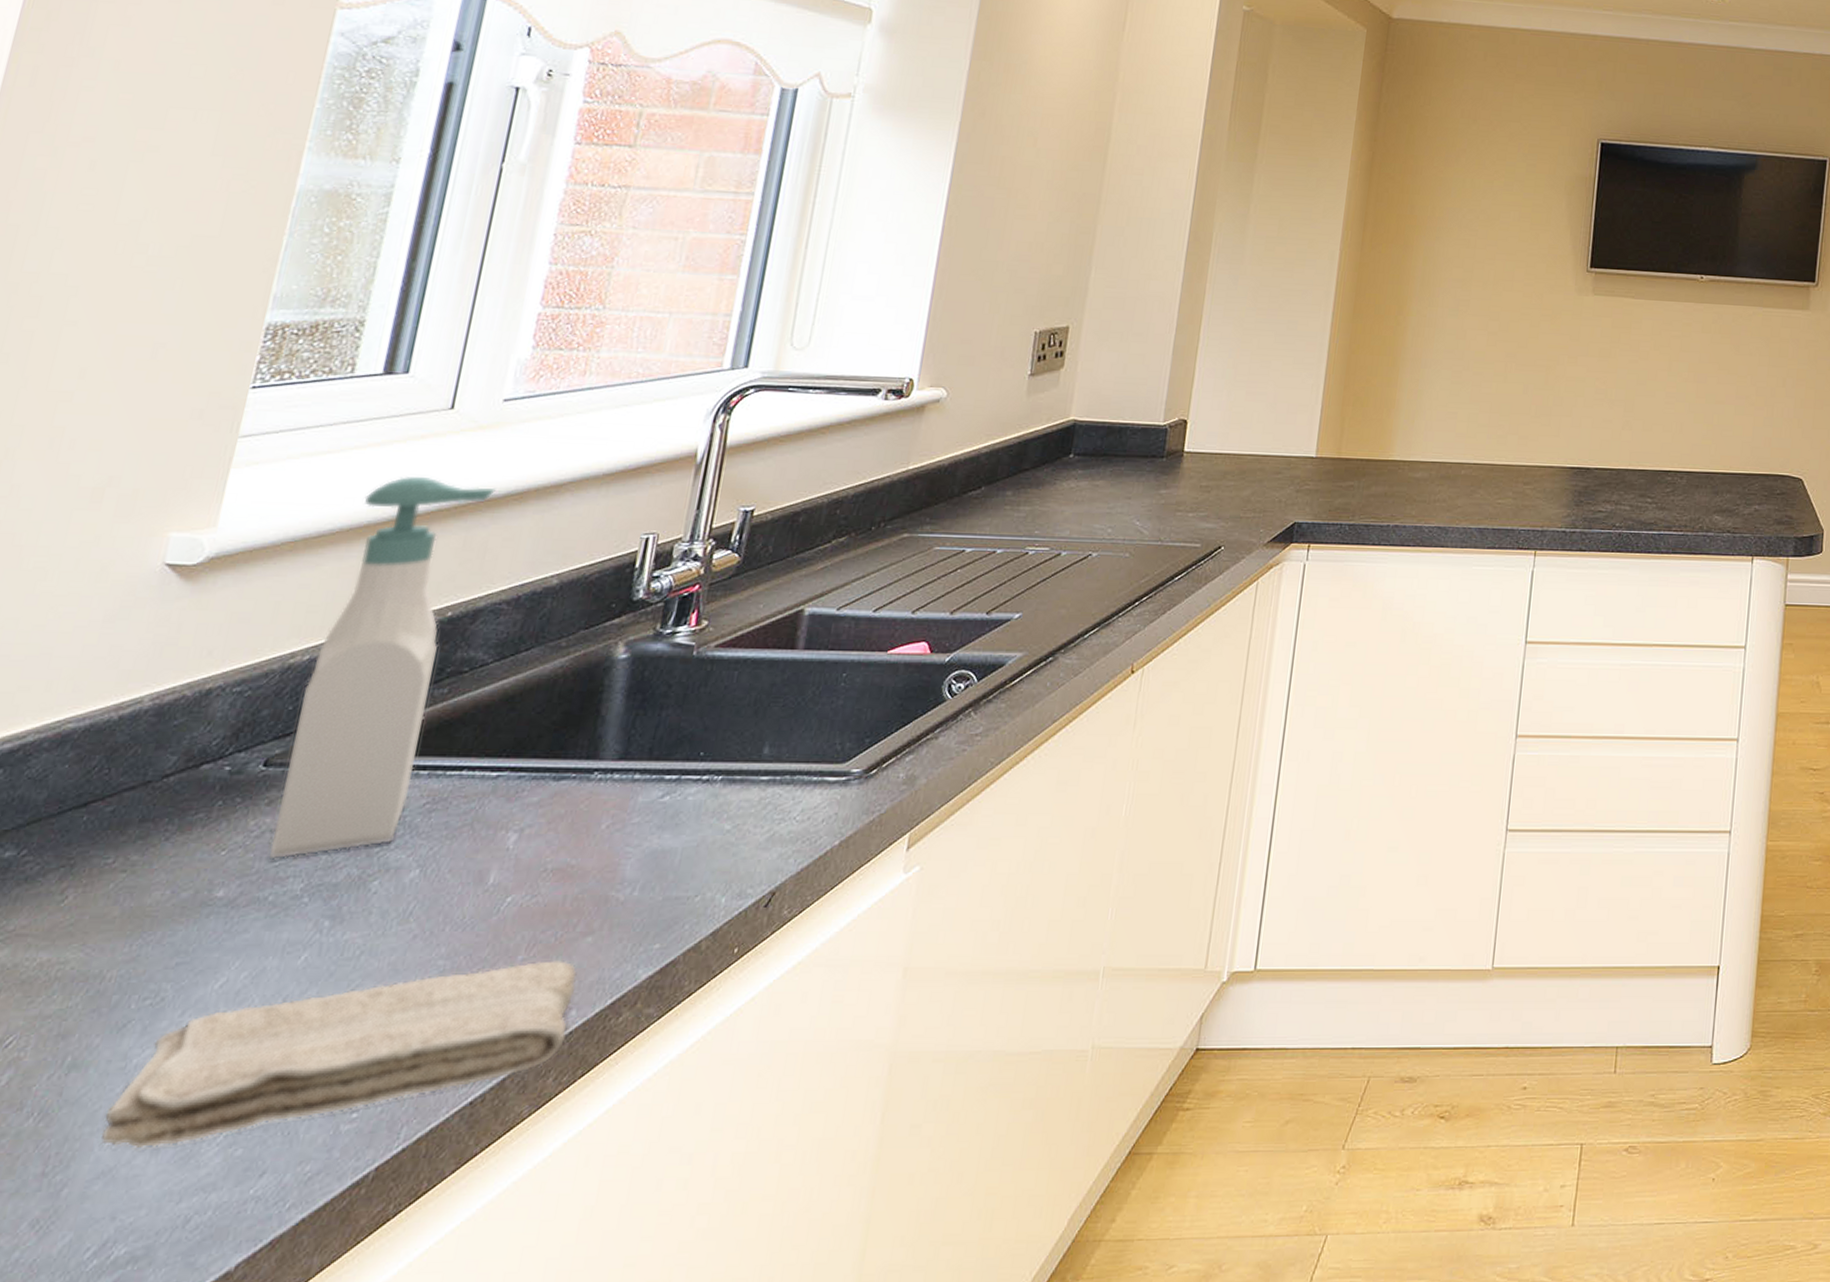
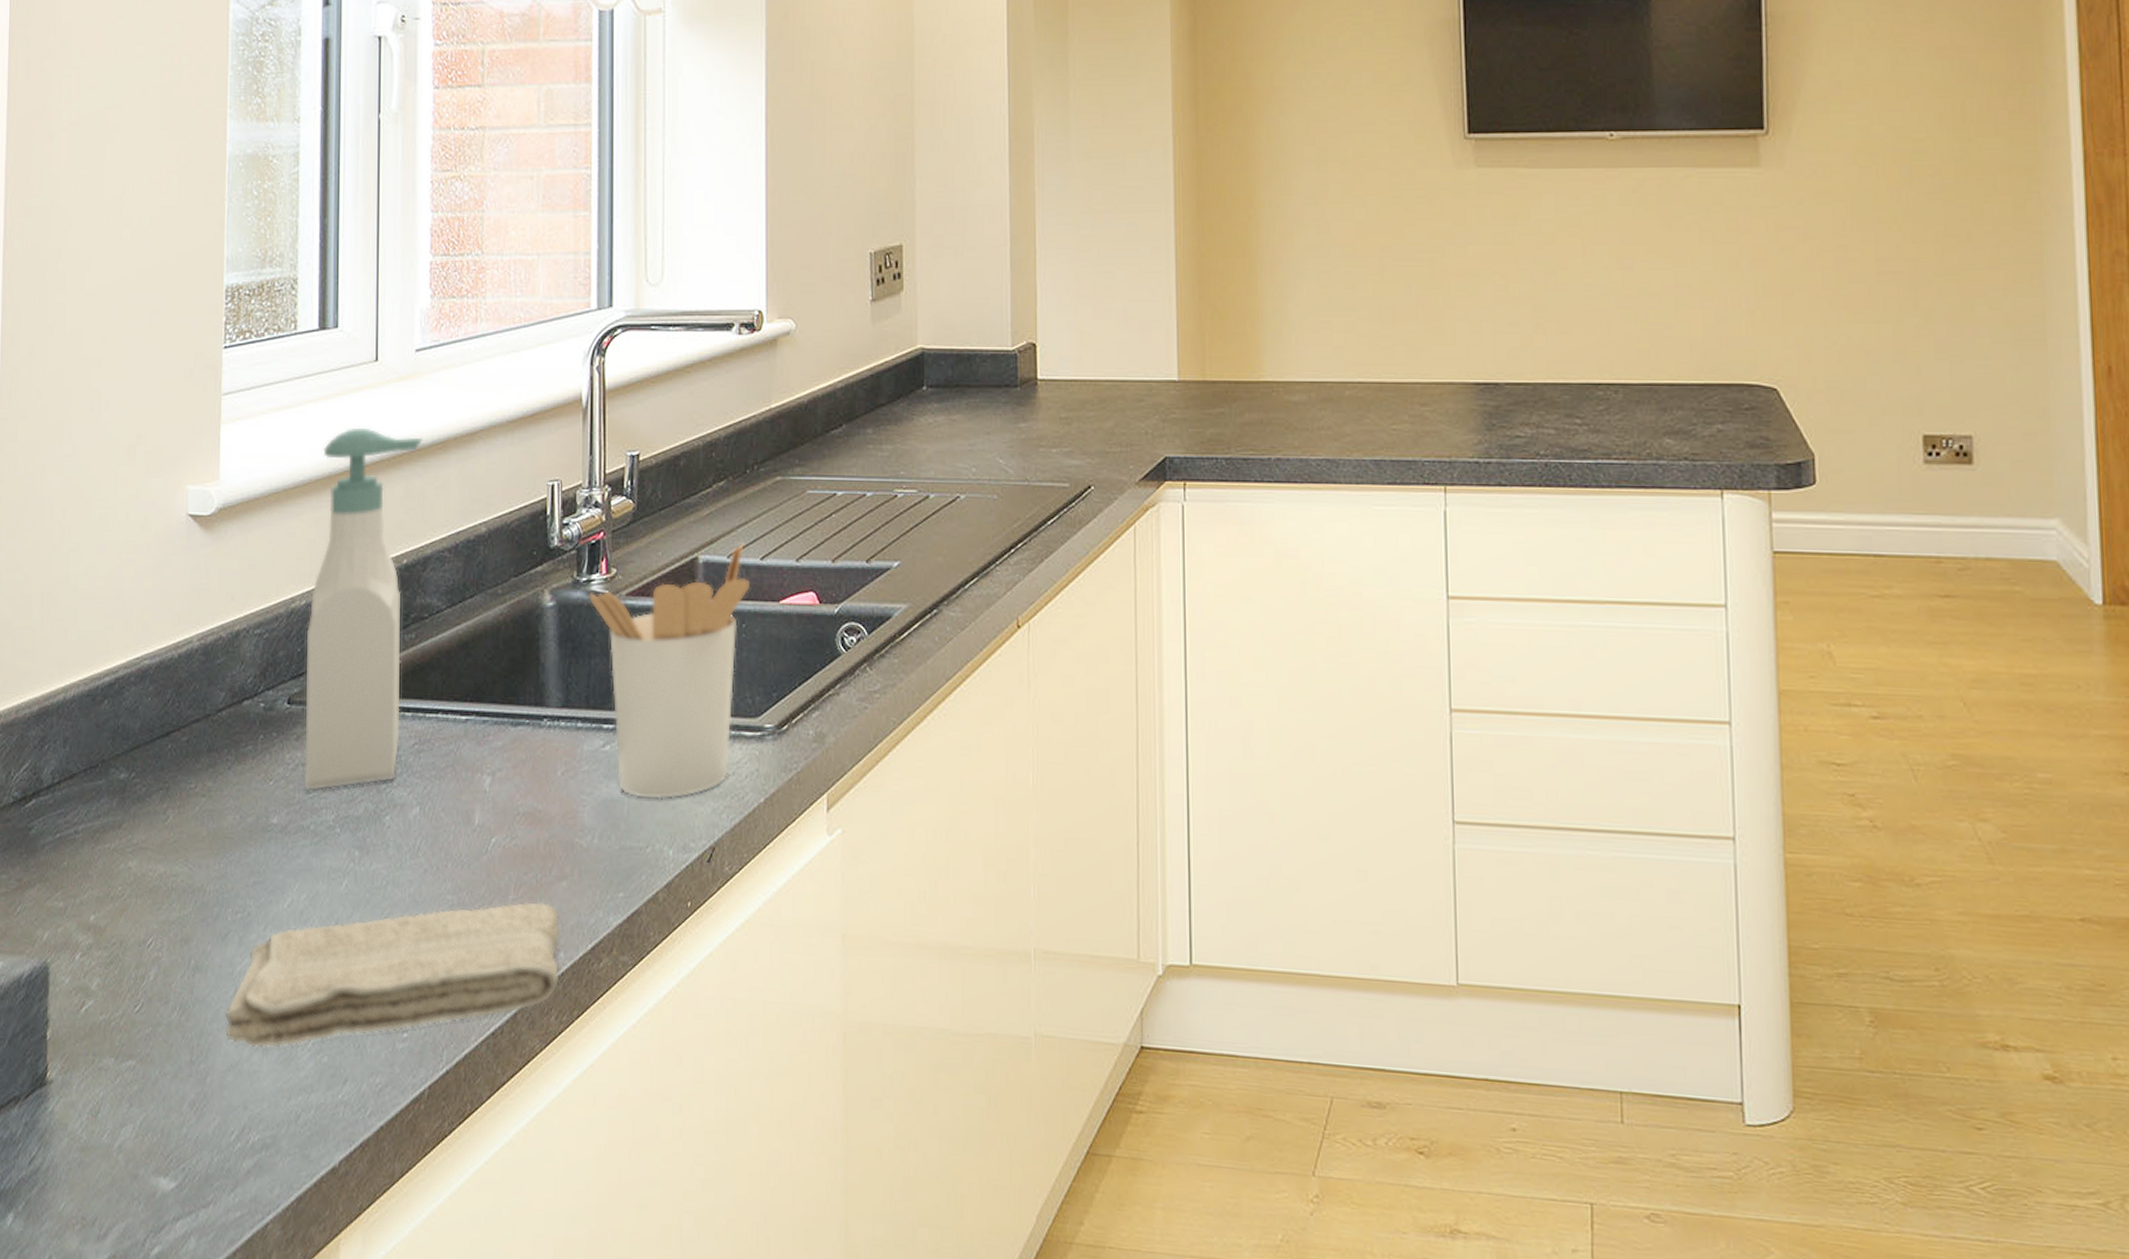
utensil holder: none [669,595,858,847] -> present [588,543,751,799]

